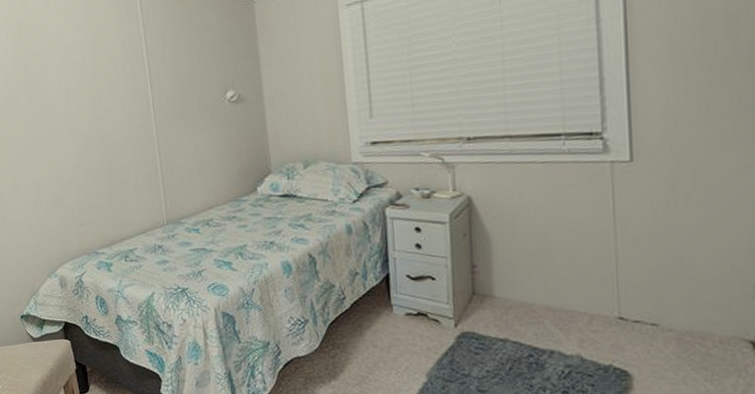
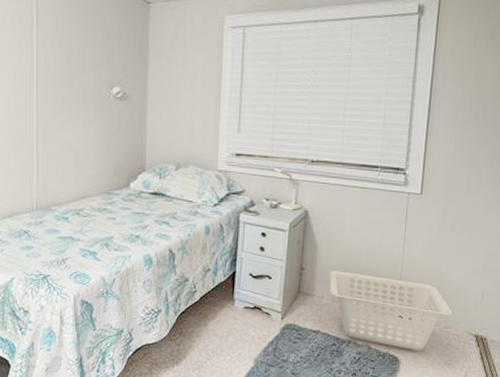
laundry basket: none [511,265,707,363] -> present [329,271,453,351]

